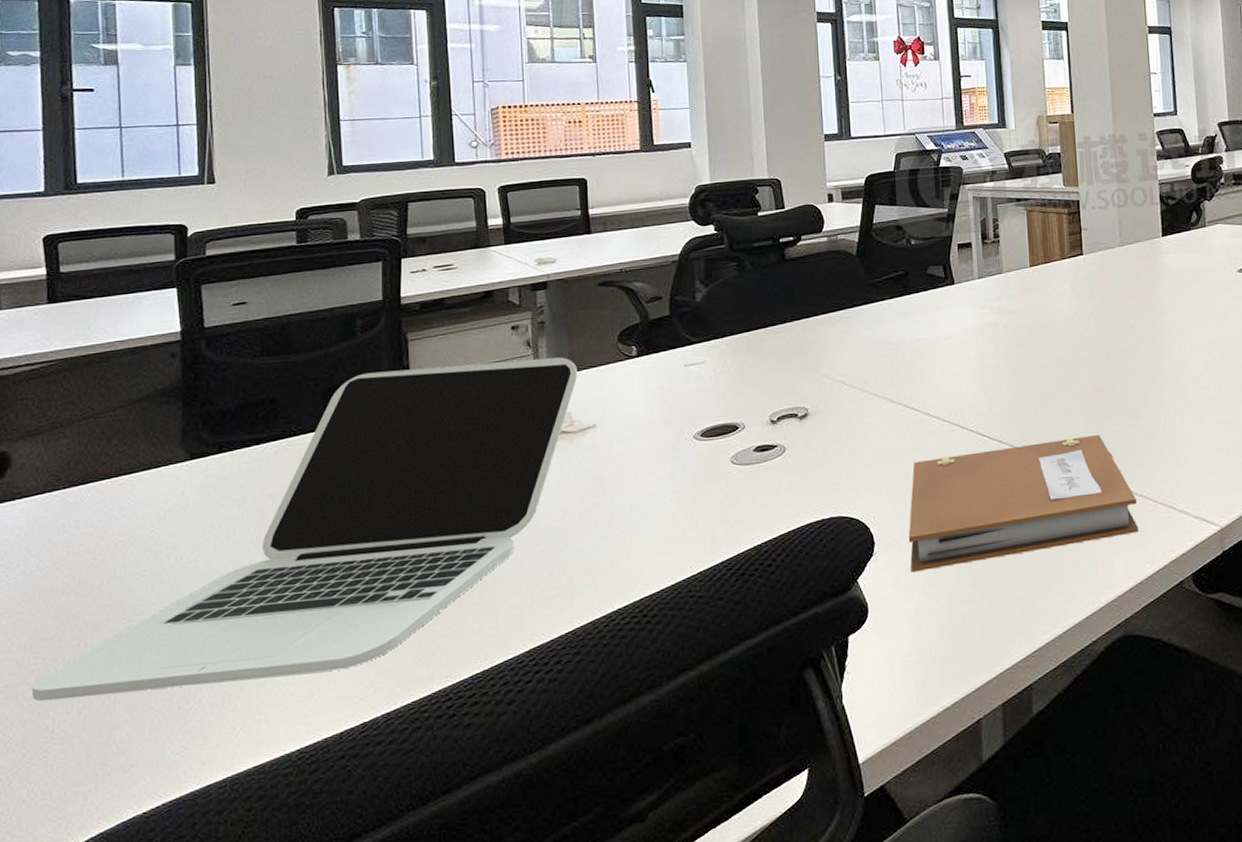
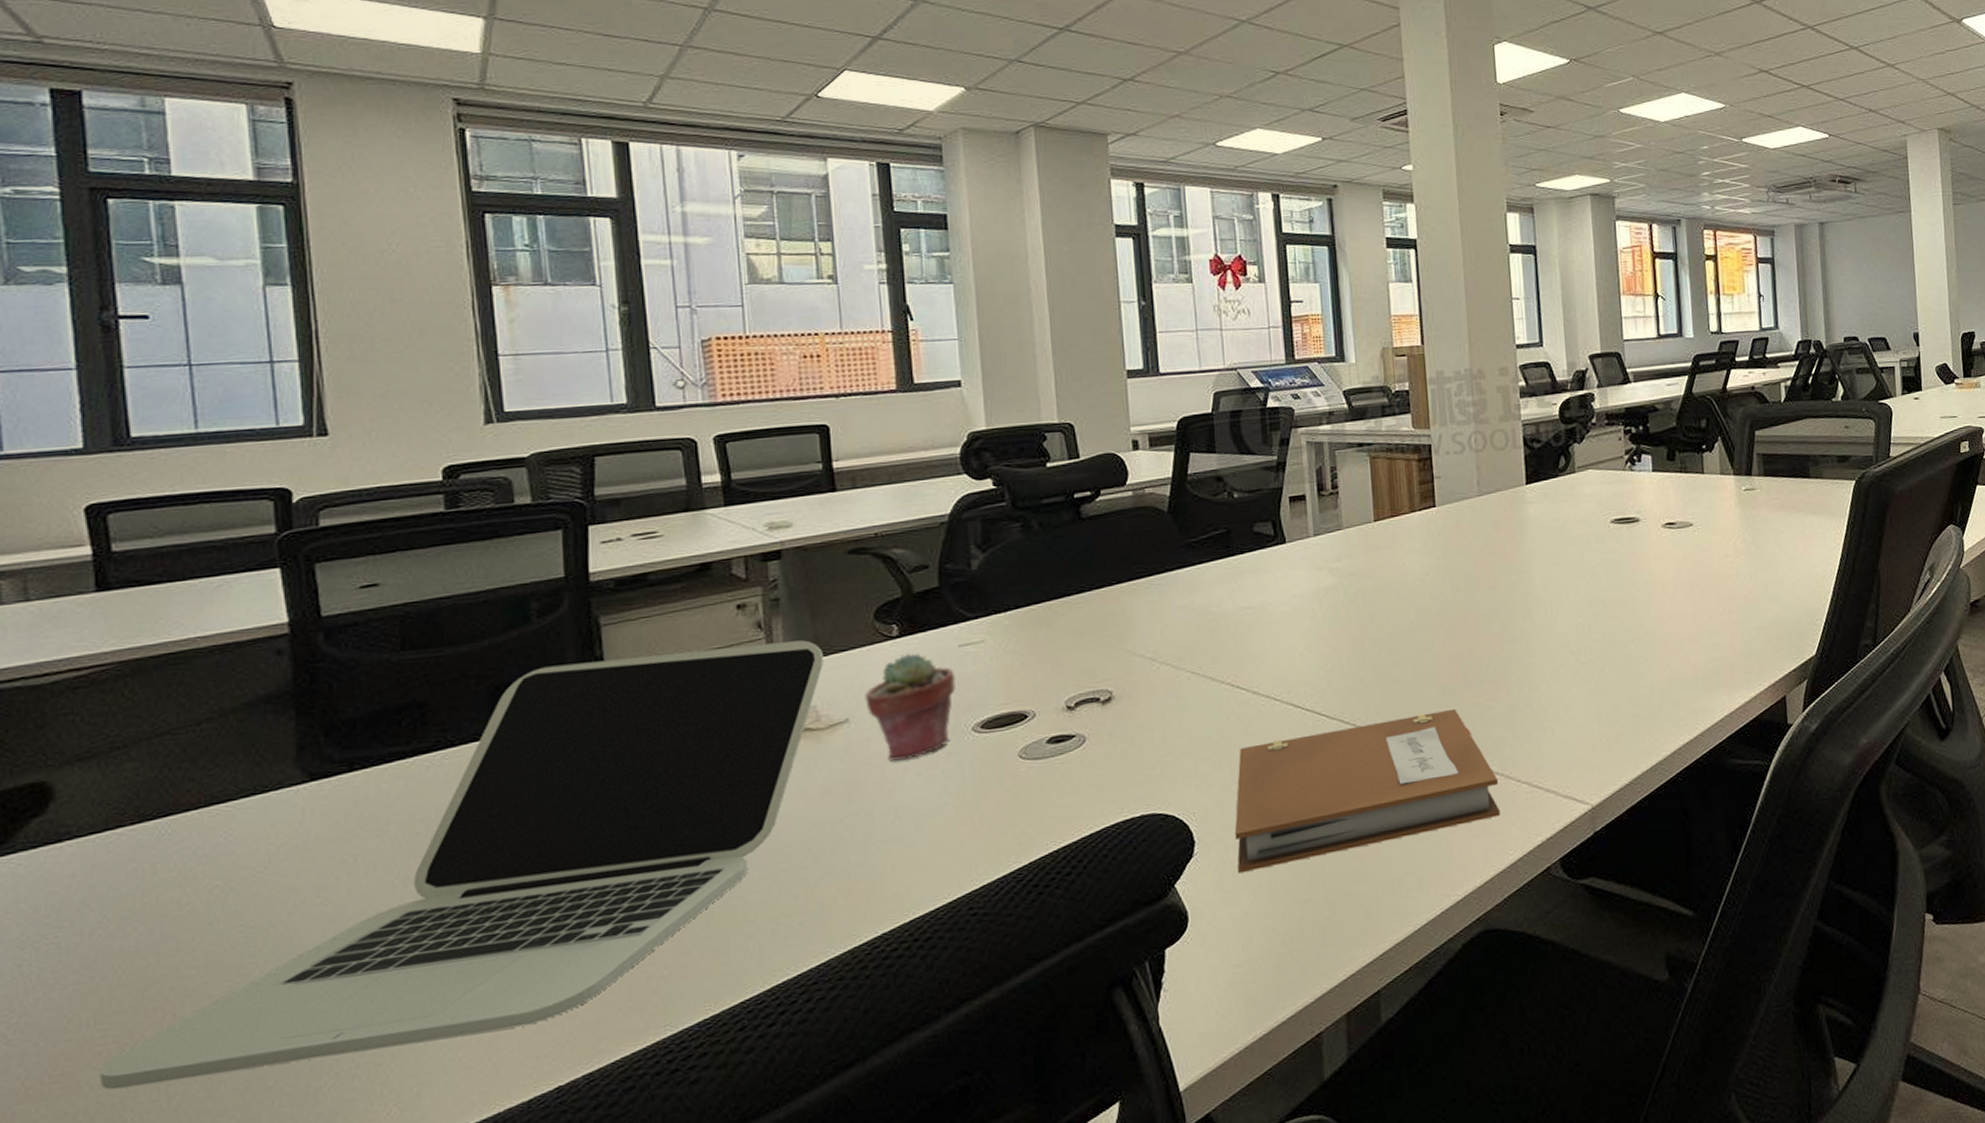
potted succulent: none [609,370,681,462] -> present [865,652,956,762]

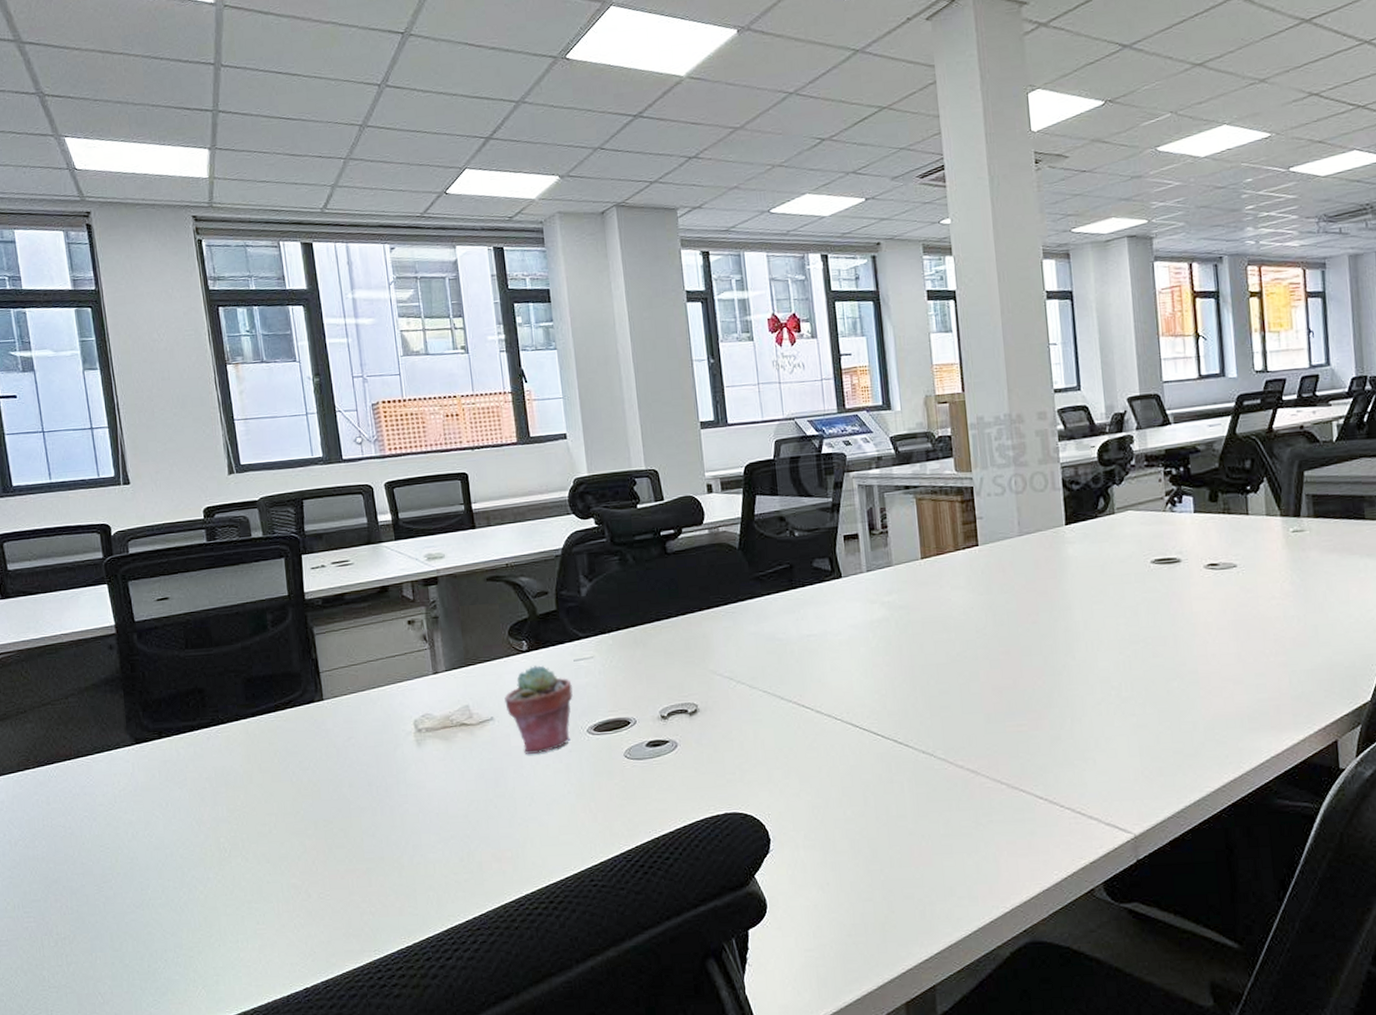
laptop: present [99,640,825,1090] -> none [27,651,473,955]
notebook: present [1234,708,1500,874] -> none [804,735,1044,871]

